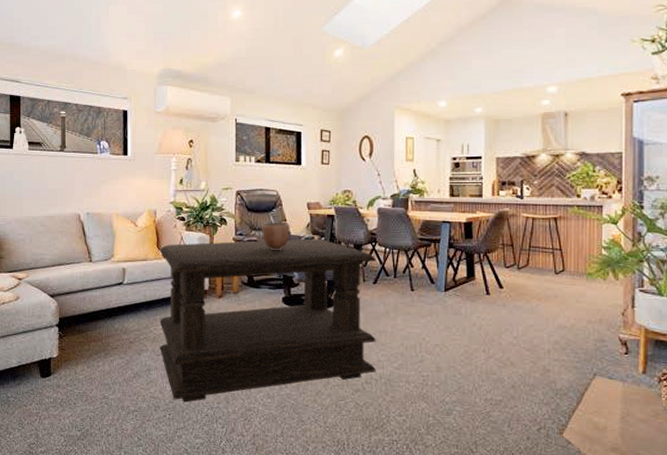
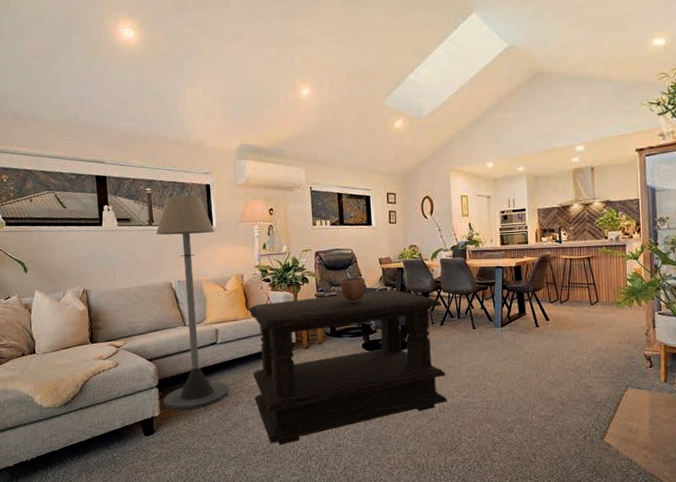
floor lamp: none [62,121,134,353] -> present [155,196,230,410]

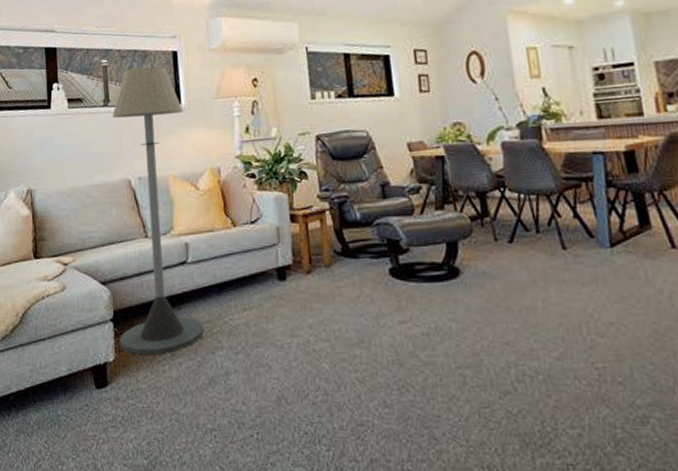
coffee table: present [249,289,447,445] -> none [229,187,529,417]
decorative bowl: present [340,277,366,303] -> none [352,169,390,207]

